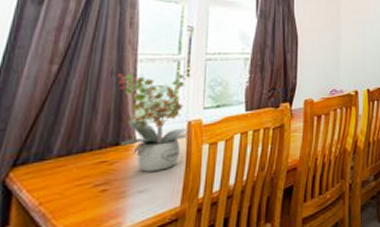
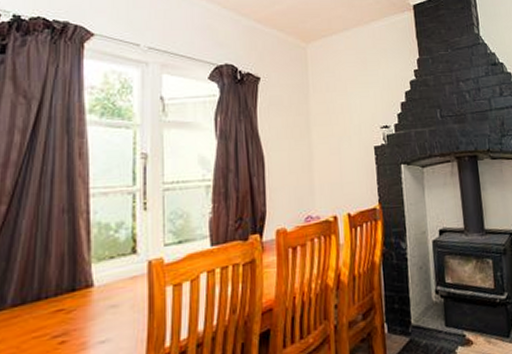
potted plant: present [117,71,189,172] -> none [69,204,150,320]

